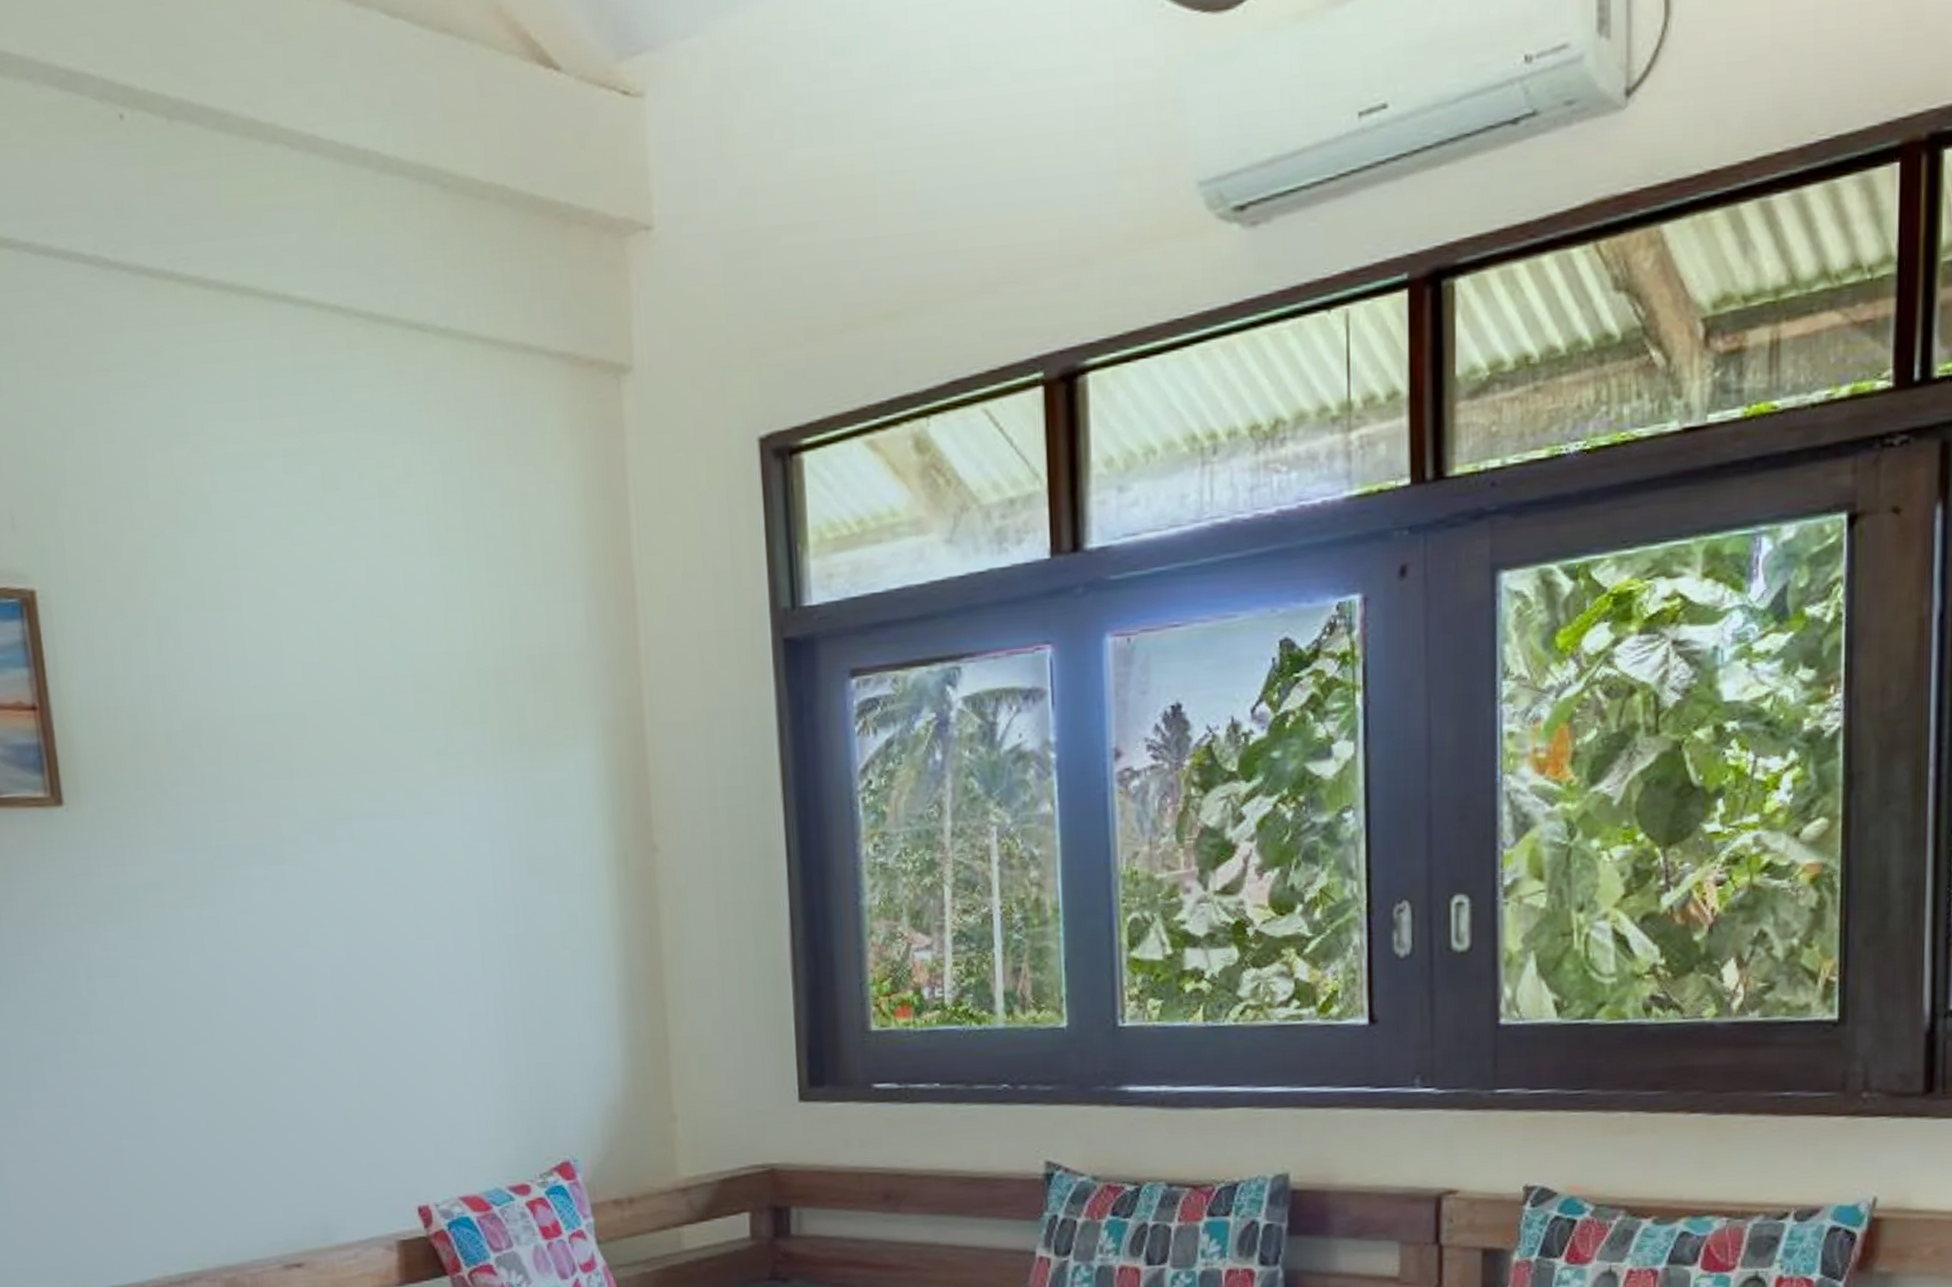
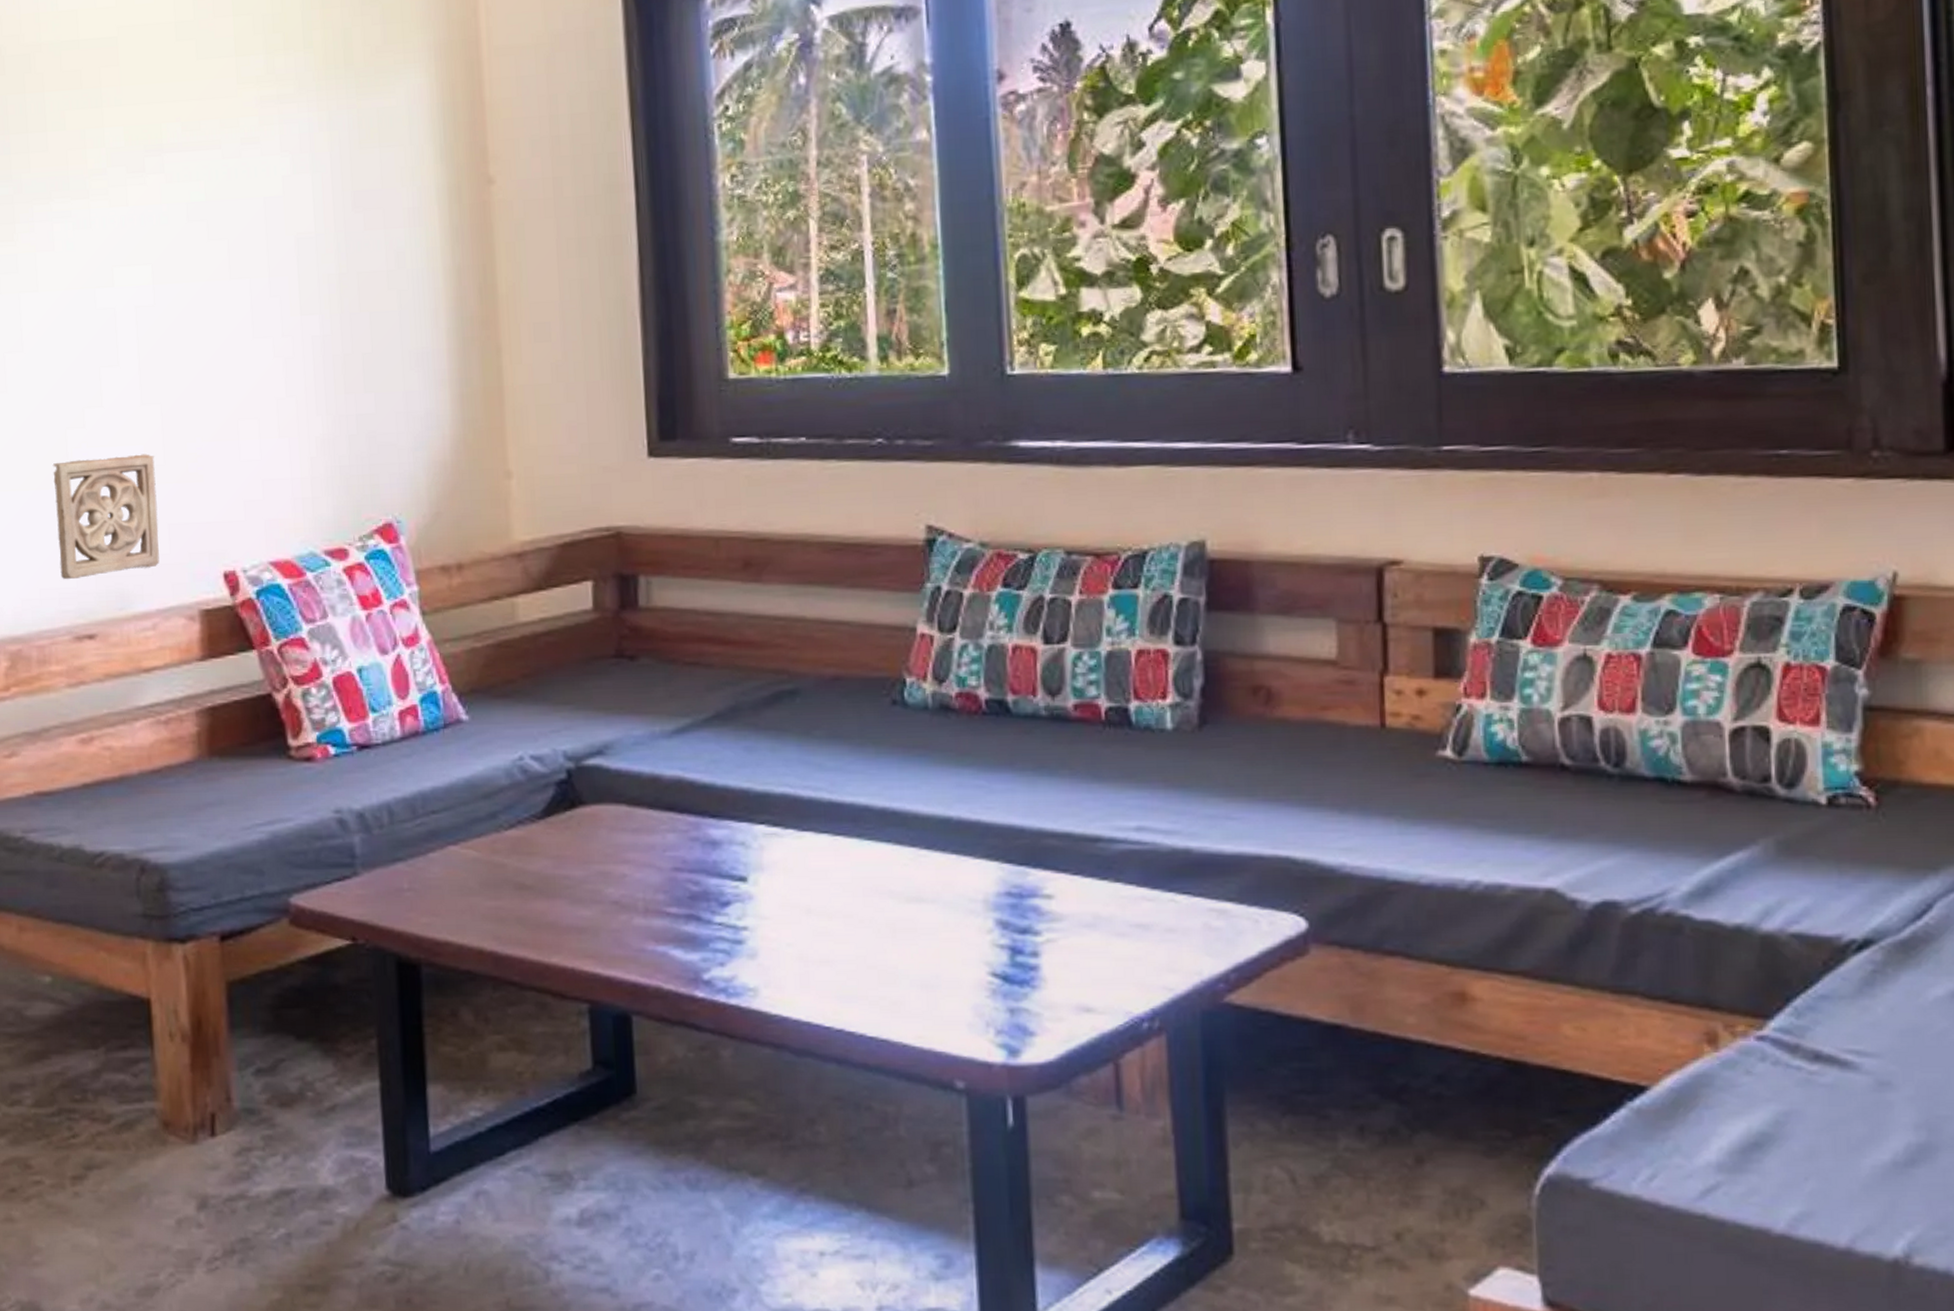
wall ornament: none [258,1100,359,1215] -> present [52,454,160,580]

